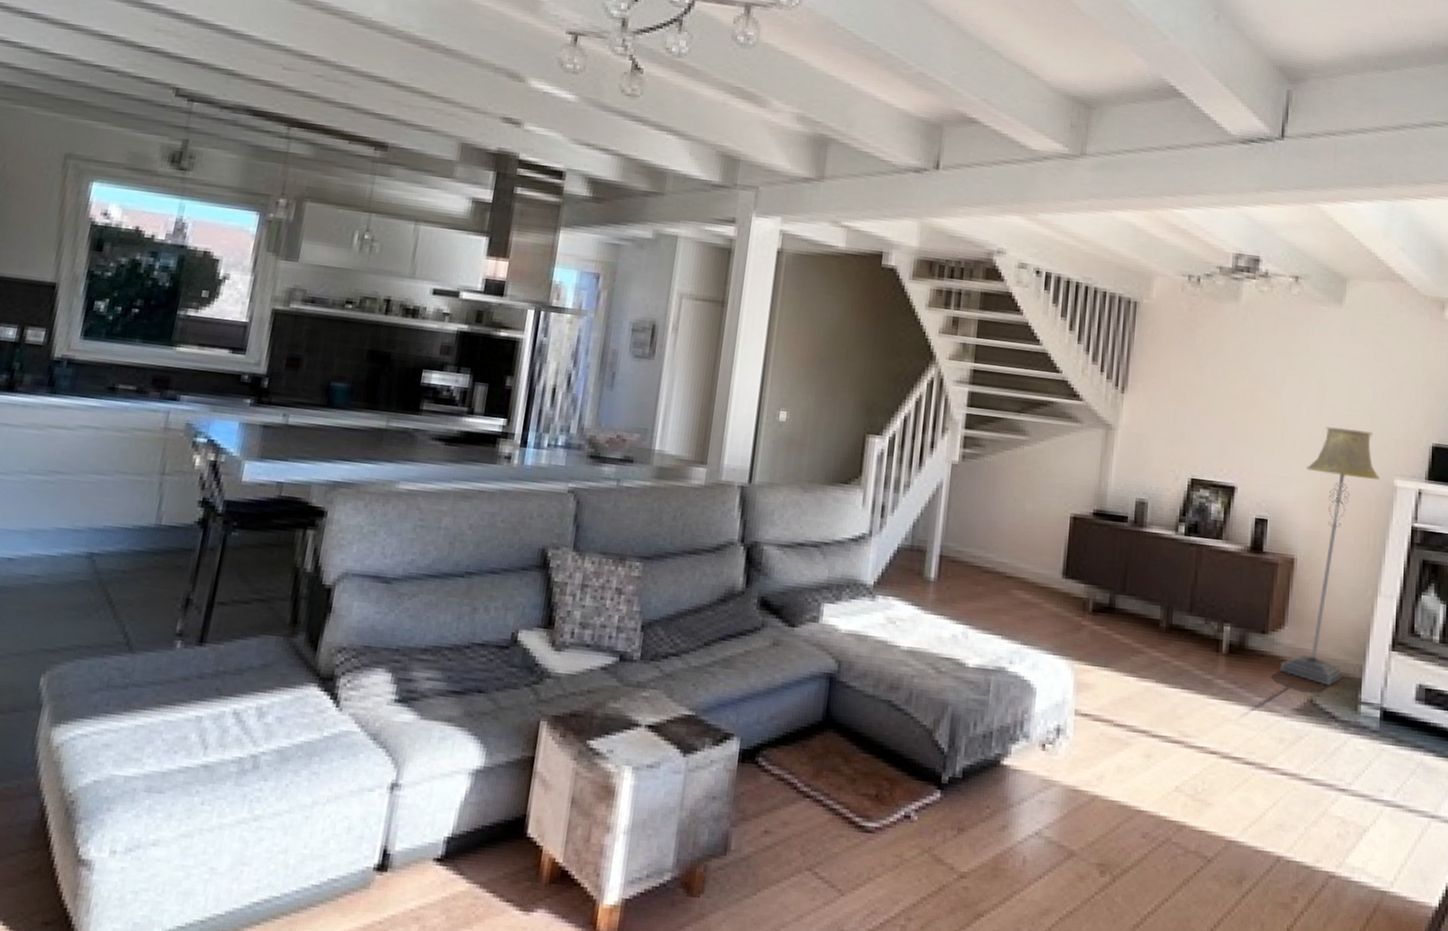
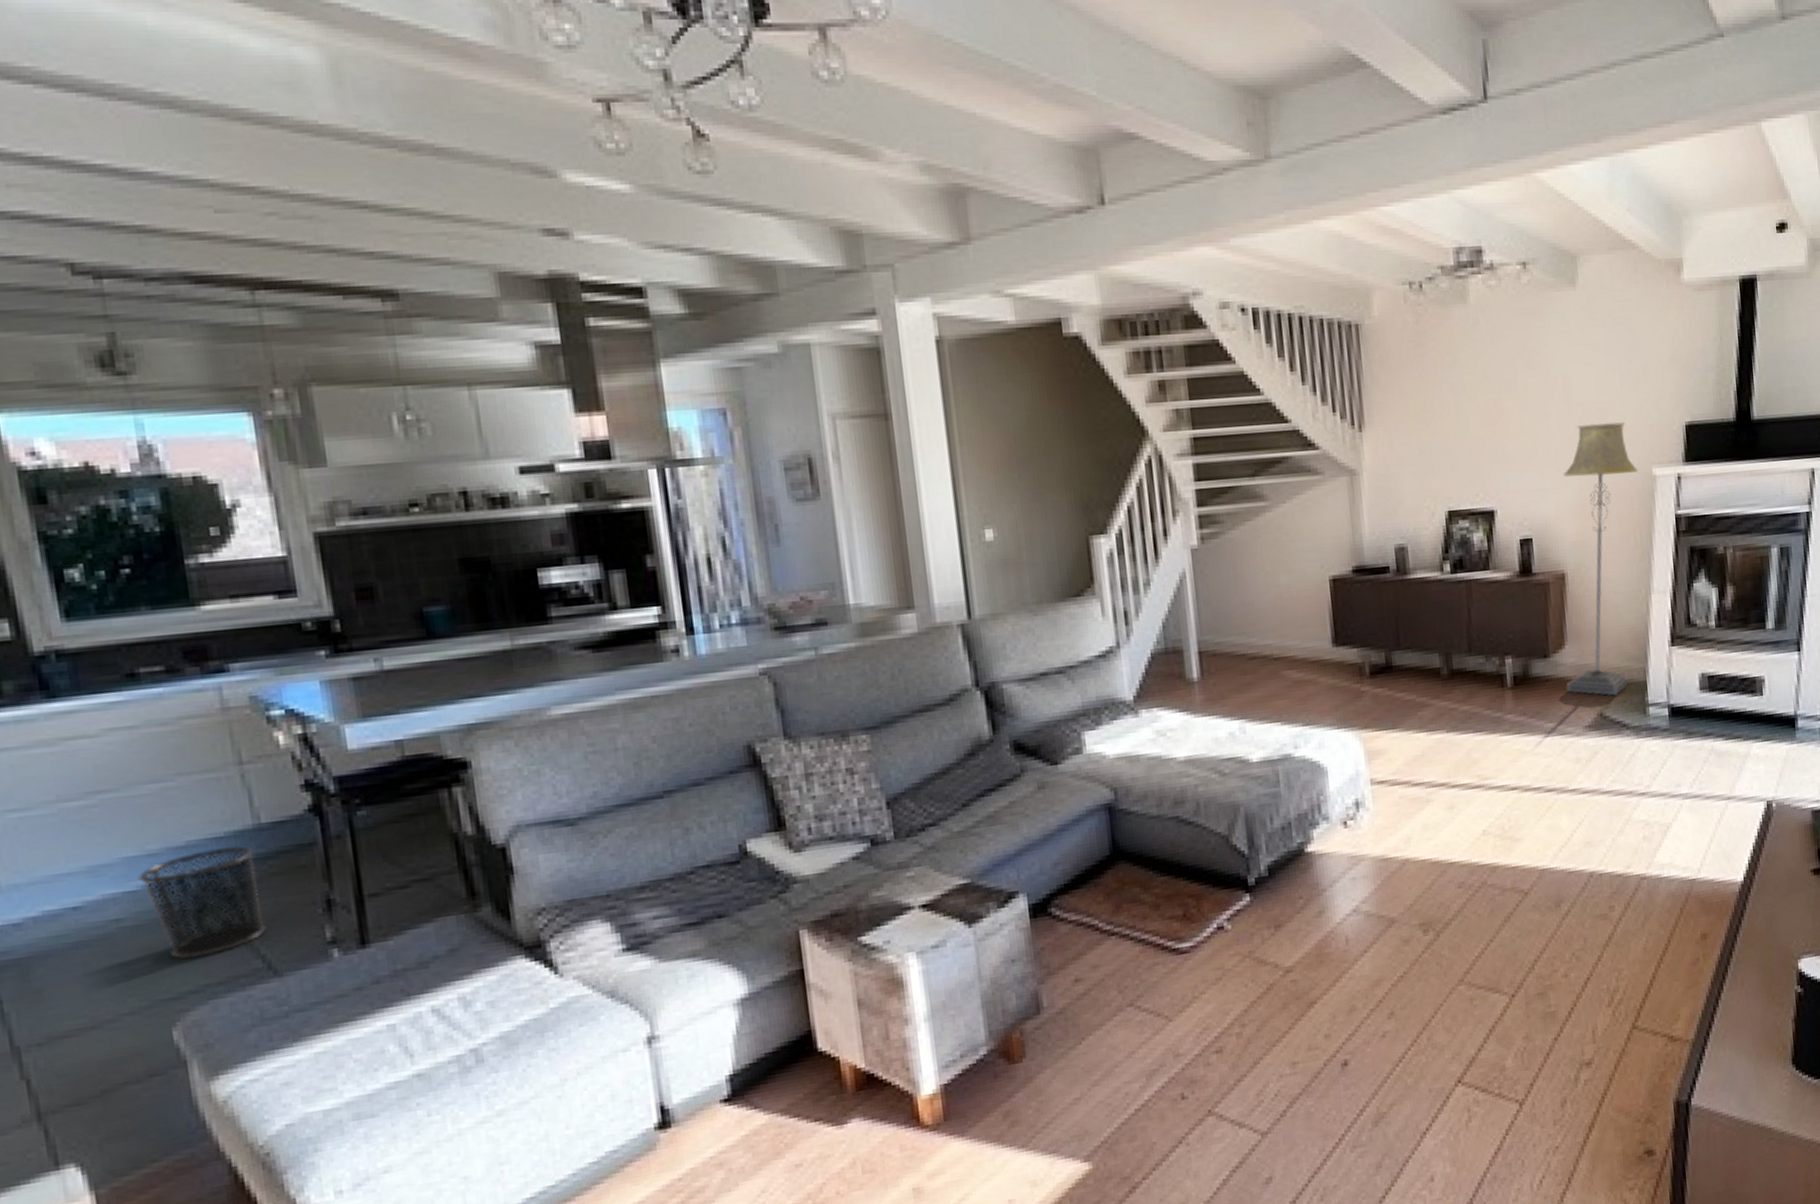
waste bin: none [61,536,149,622] -> present [137,845,267,959]

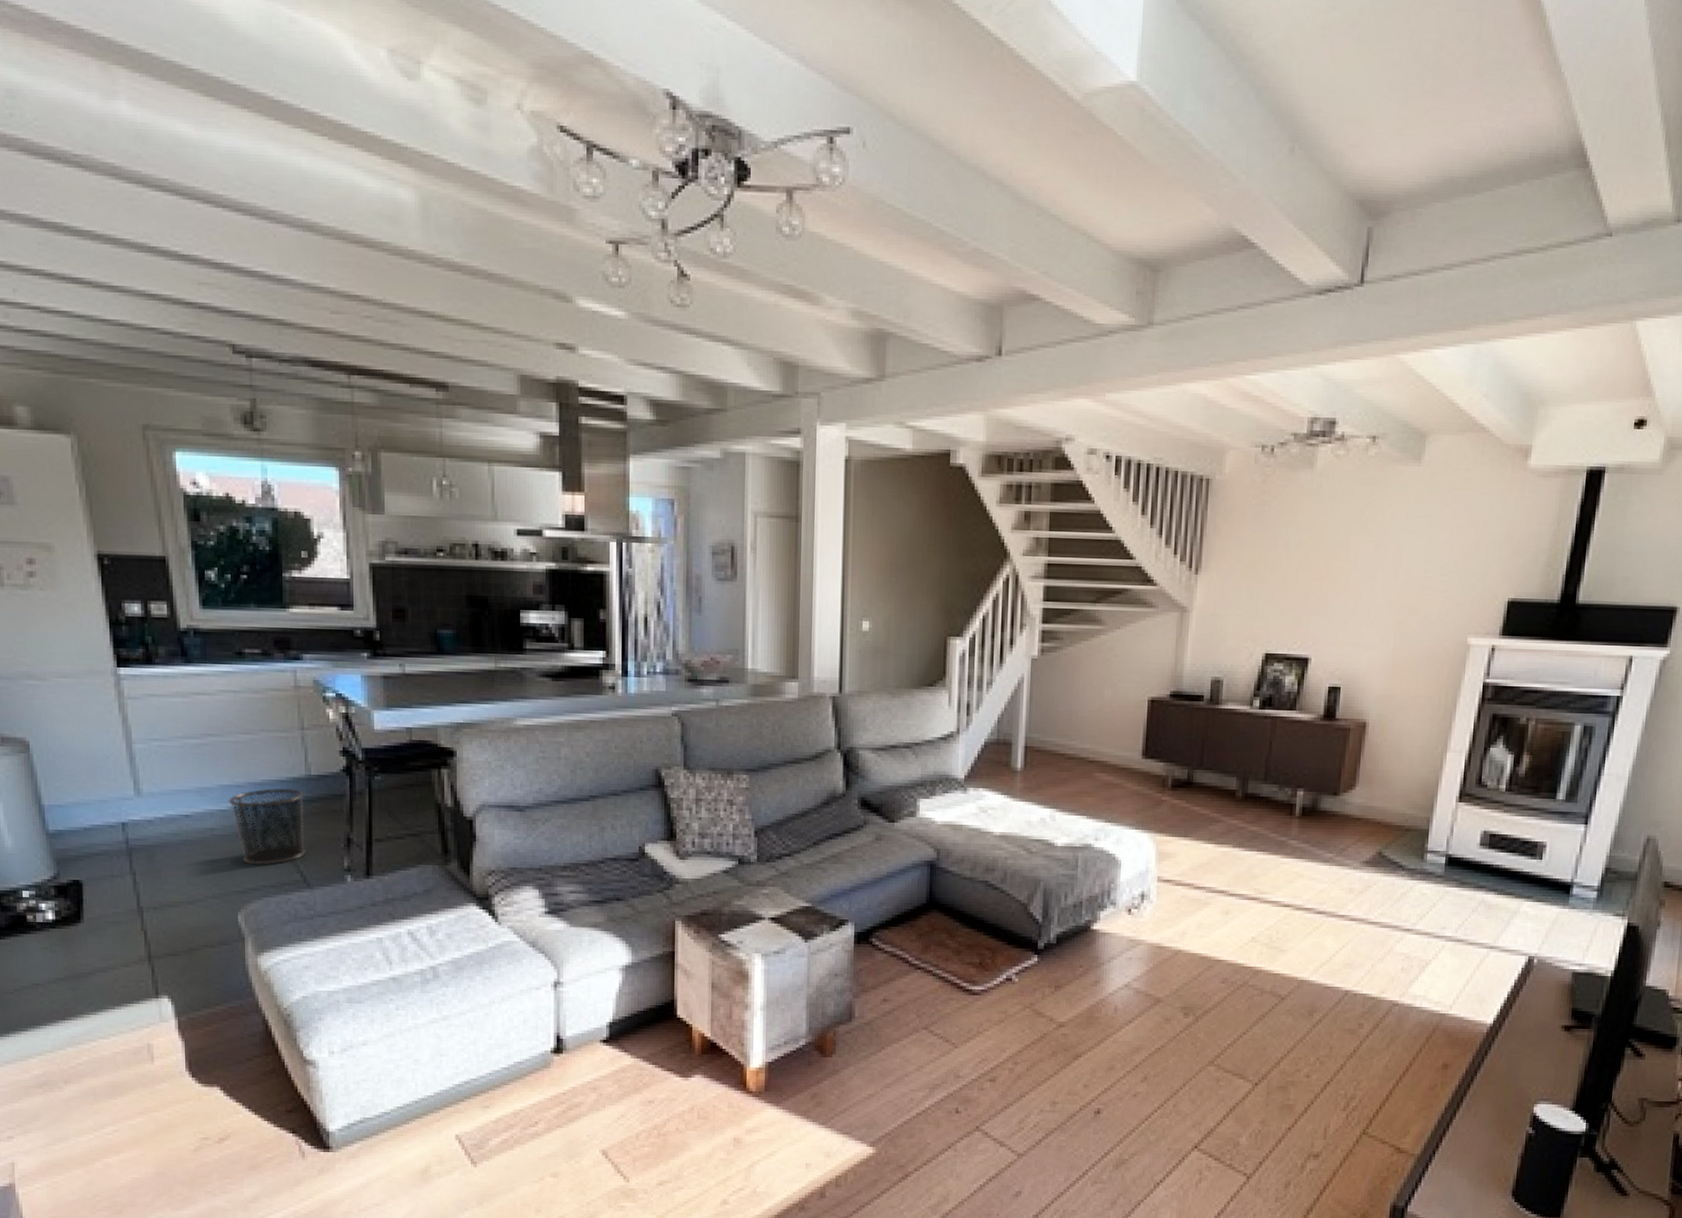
floor lamp: present [1563,422,1639,696] -> none [1350,590,1454,839]

